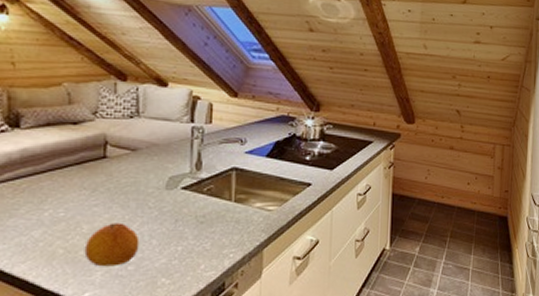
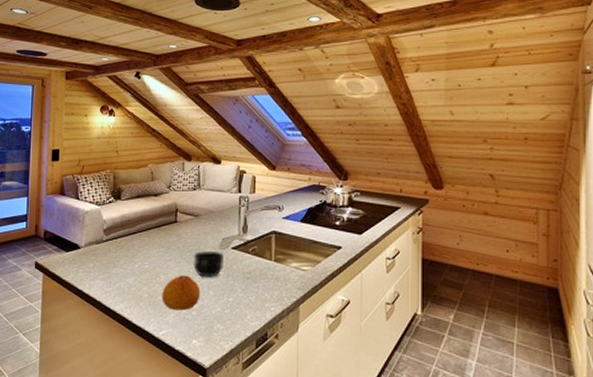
mug: none [129,192,171,225] -> present [193,250,224,278]

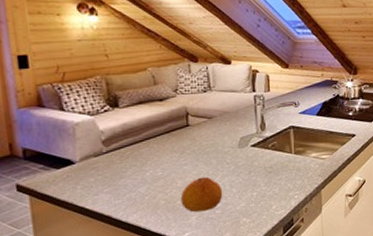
mug: present [193,250,224,278] -> none [211,150,244,178]

